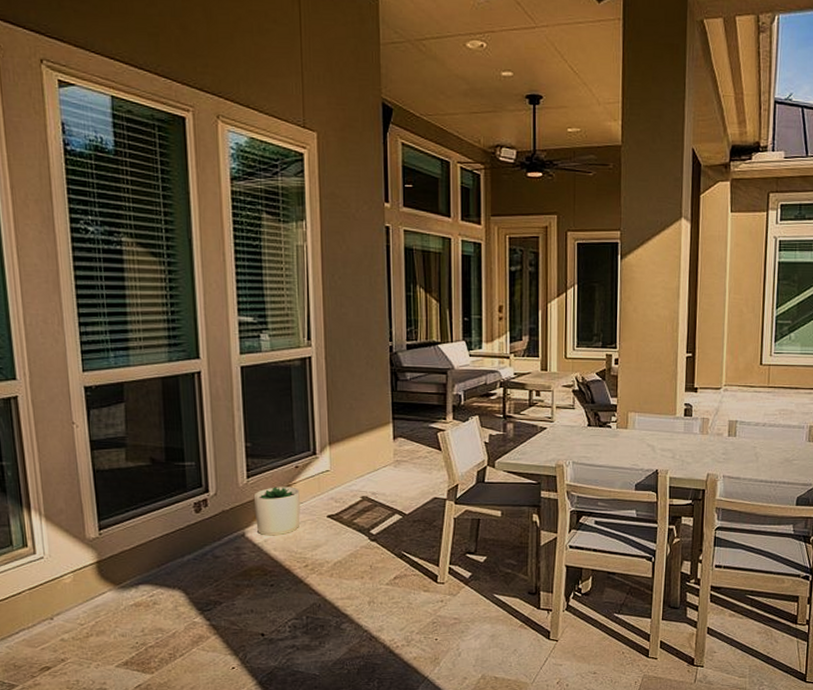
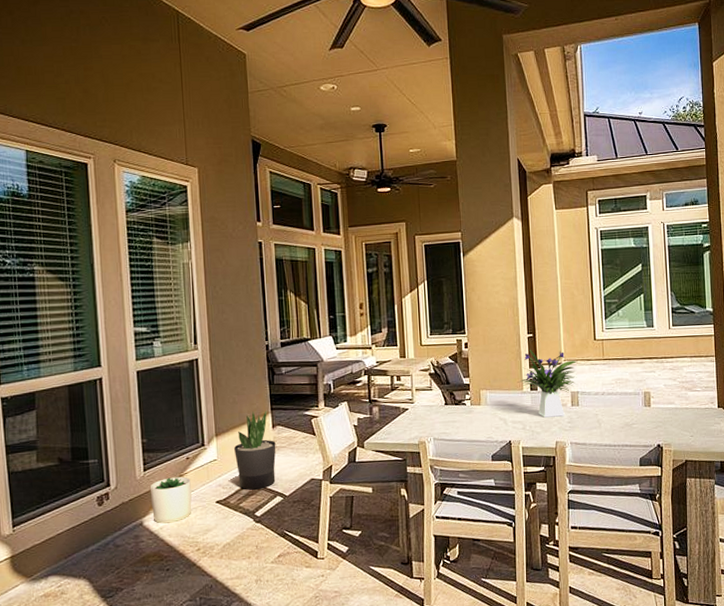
planter: none [348,420,397,506] -> present [233,411,276,490]
flower arrangement: none [671,370,739,447] -> present [518,349,578,418]

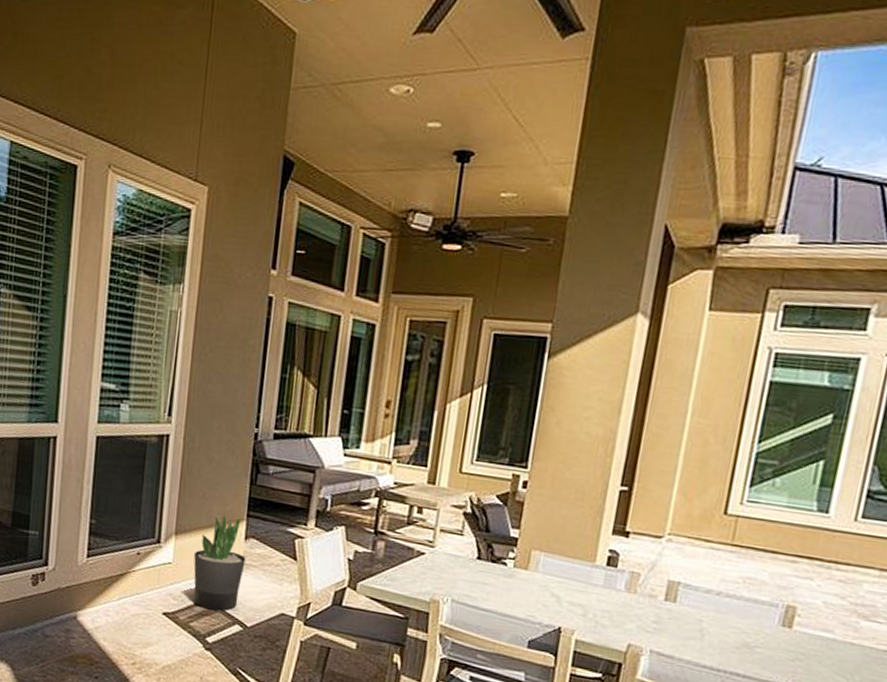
planter: present [149,476,192,524] -> none [89,571,138,626]
flower arrangement: present [518,349,578,418] -> none [590,507,690,612]

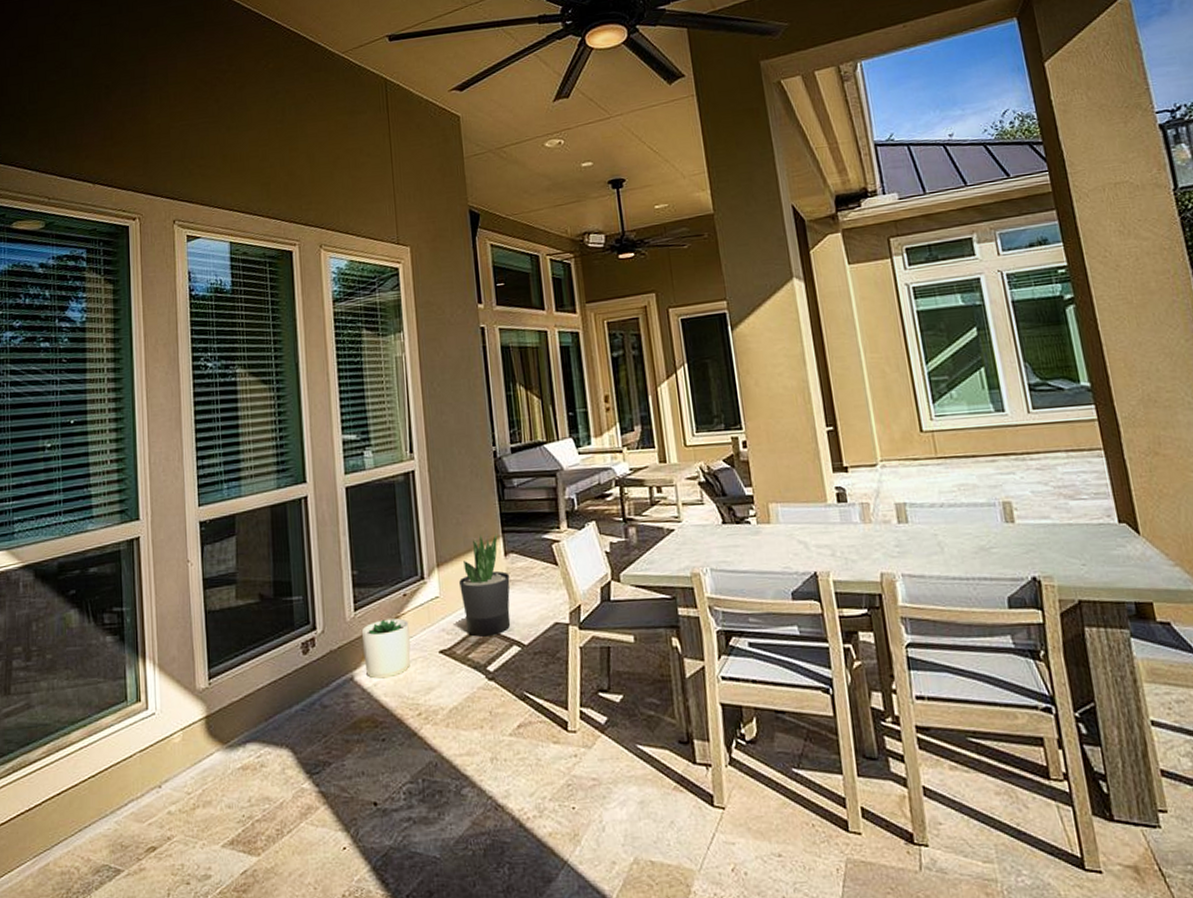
planter: none [89,571,138,626] -> present [361,618,411,679]

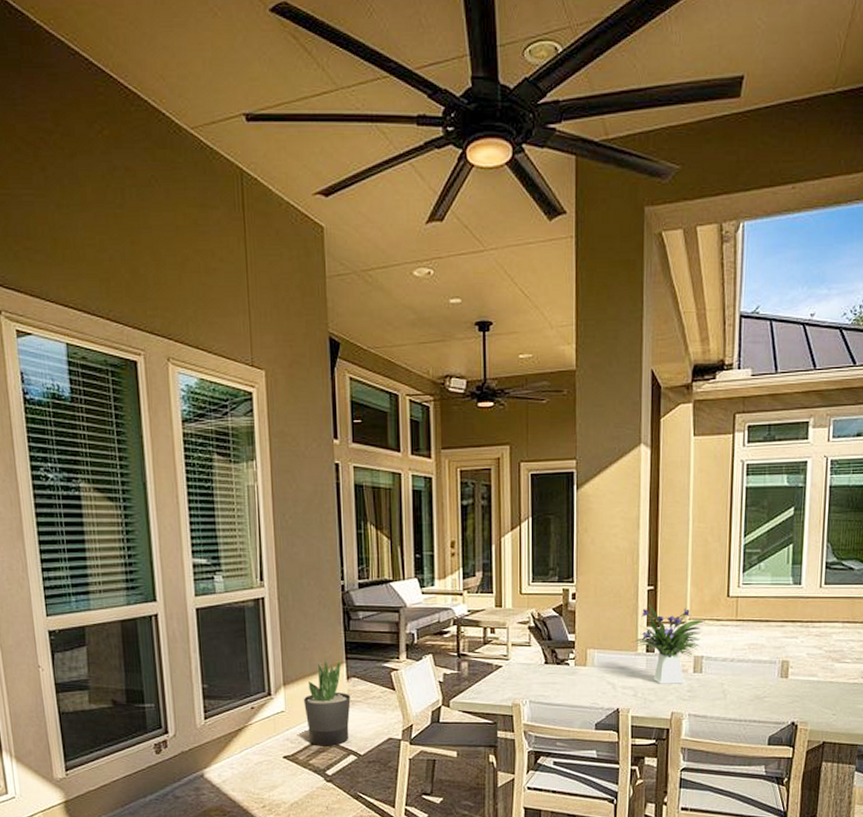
planter: present [361,618,411,679] -> none [211,727,257,777]
flower arrangement: none [819,447,903,540] -> present [632,604,705,684]

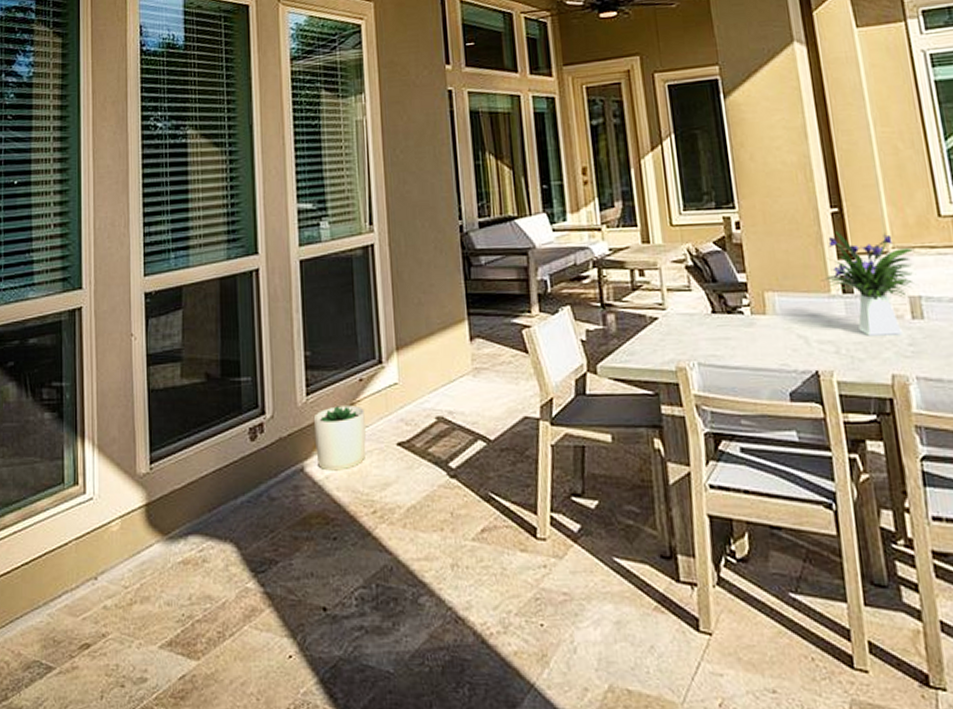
planter: none [211,727,257,777] -> present [313,405,366,471]
planter: present [303,660,351,746] -> none [419,316,476,429]

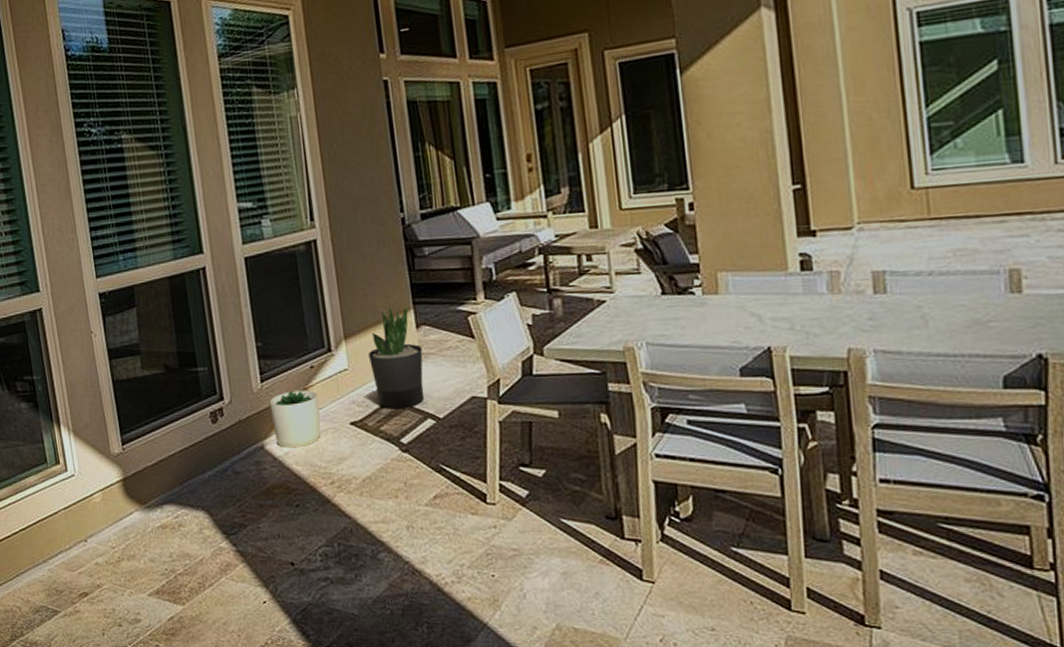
planter: none [419,316,476,429] -> present [367,305,425,409]
flower arrangement: present [821,230,918,336] -> none [778,207,883,312]

